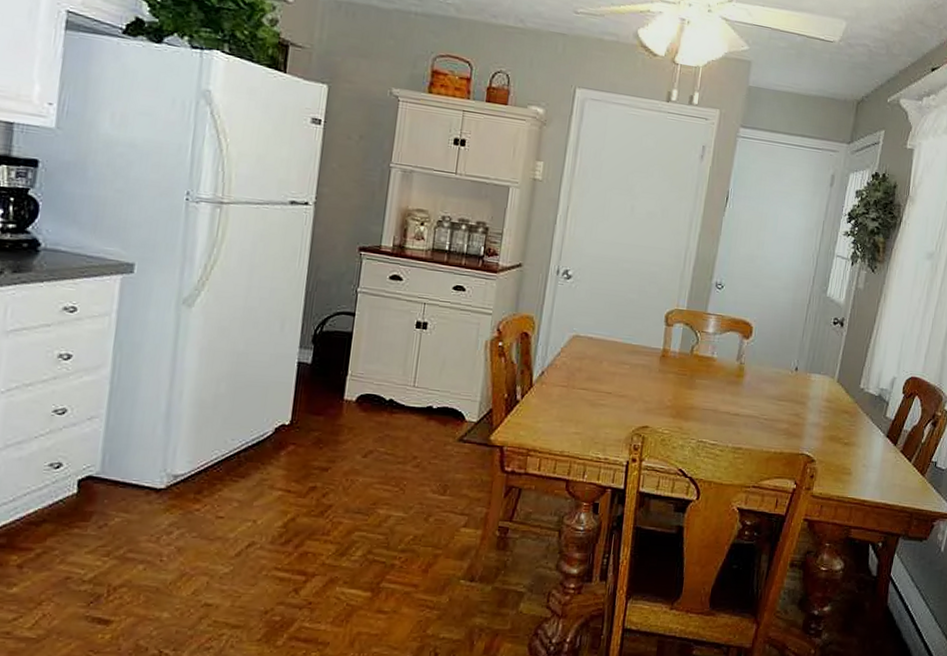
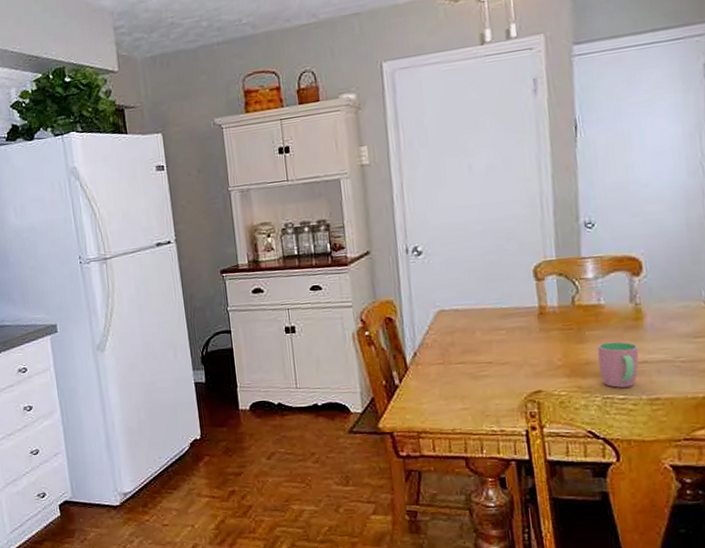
cup: none [700,392,735,435] -> present [597,341,639,388]

